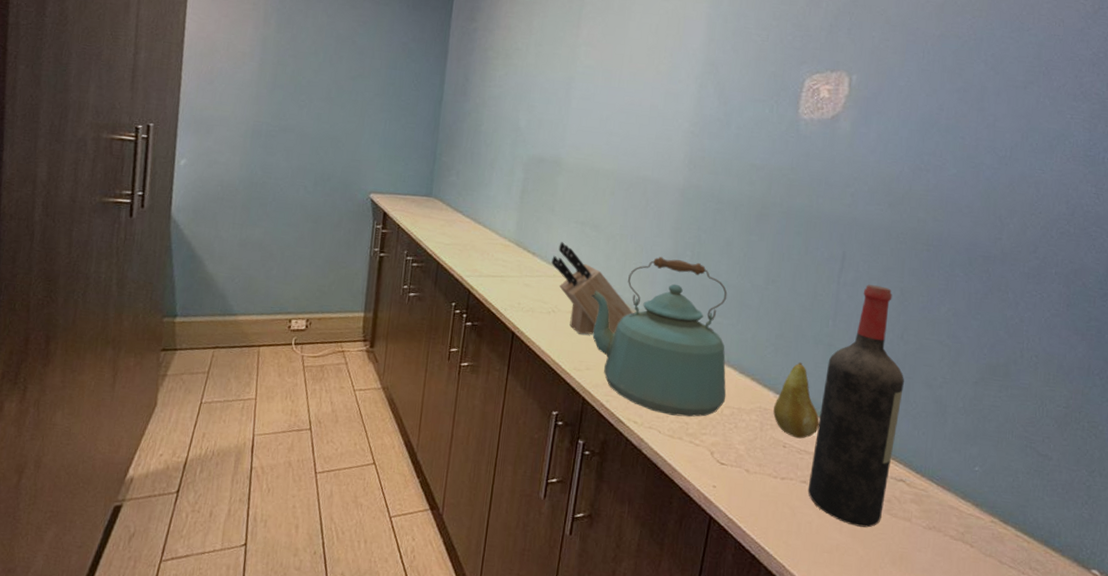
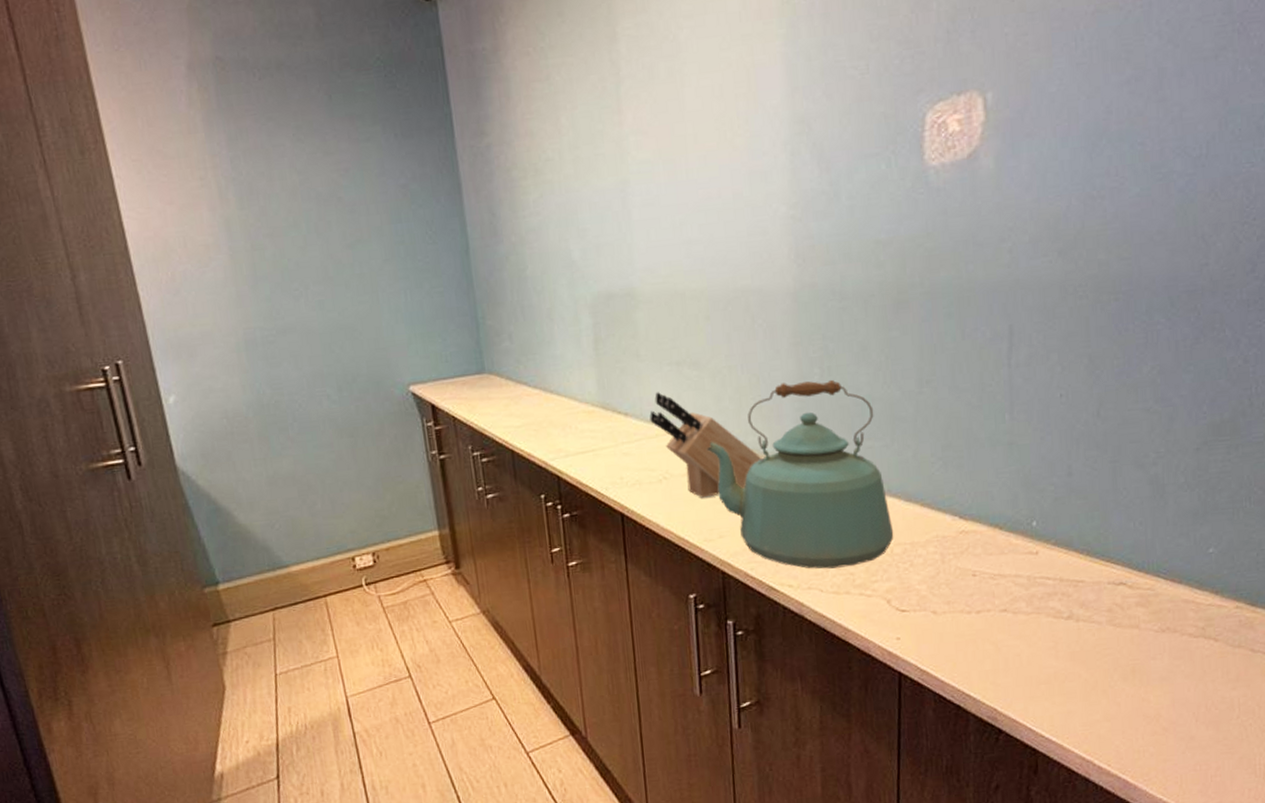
fruit: present [773,361,819,439] -> none [954,471,1012,563]
wine bottle: present [807,284,904,528] -> none [1010,357,1109,648]

